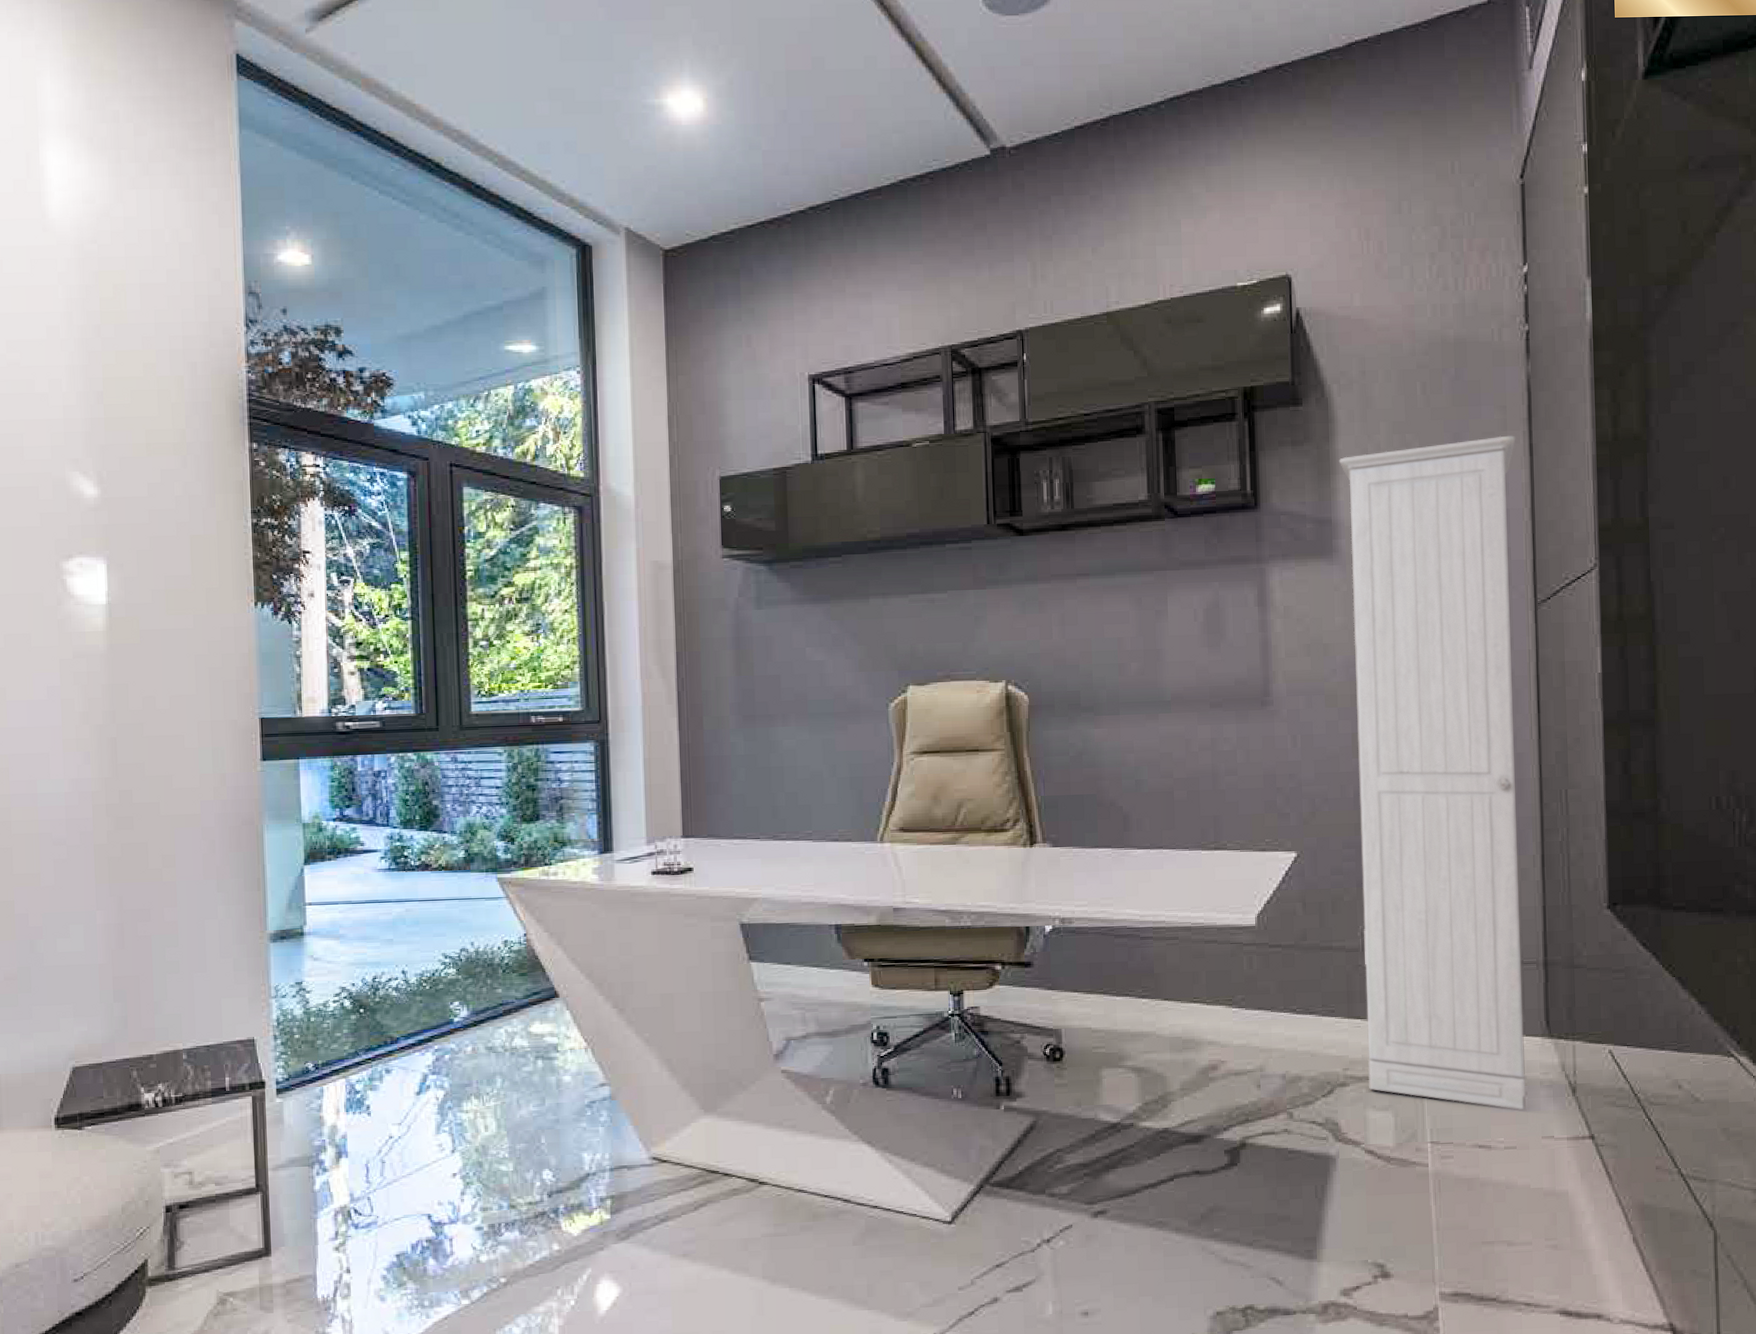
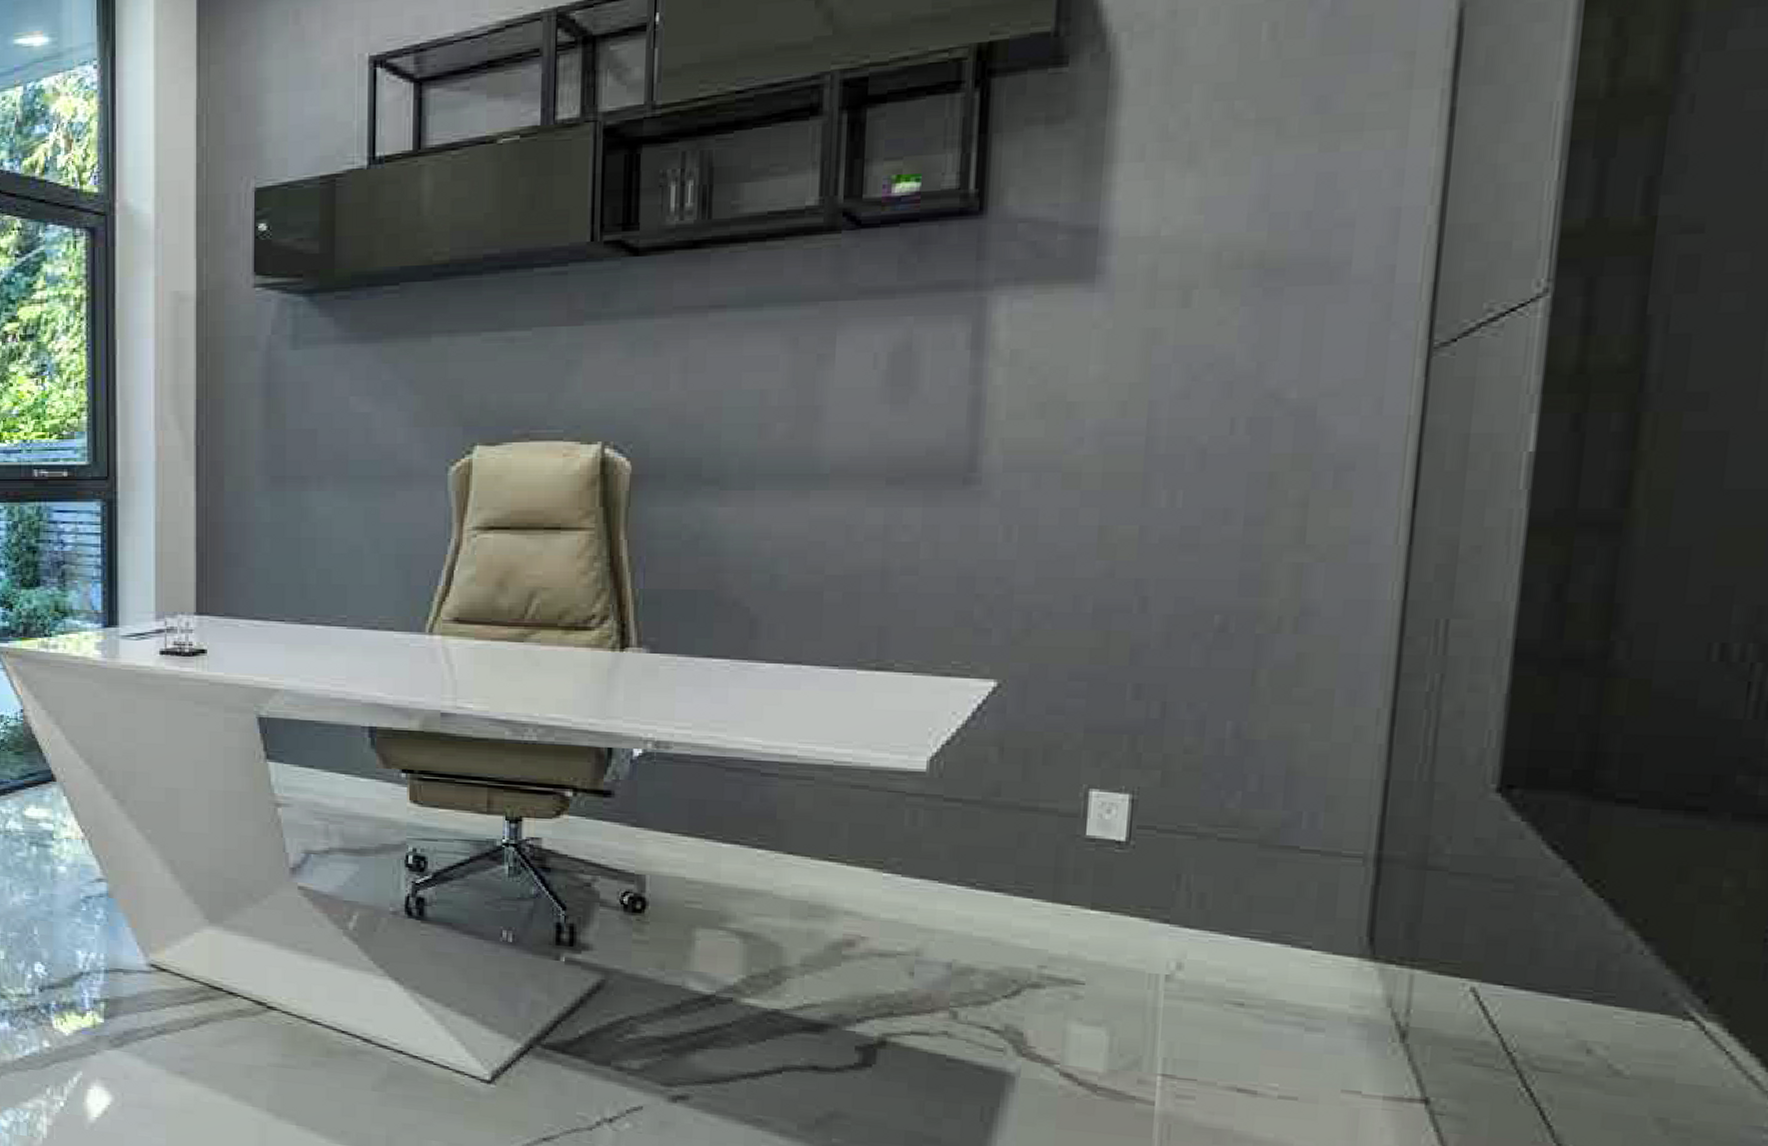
cabinet: present [1338,435,1527,1111] -> none [1074,96,1427,1052]

